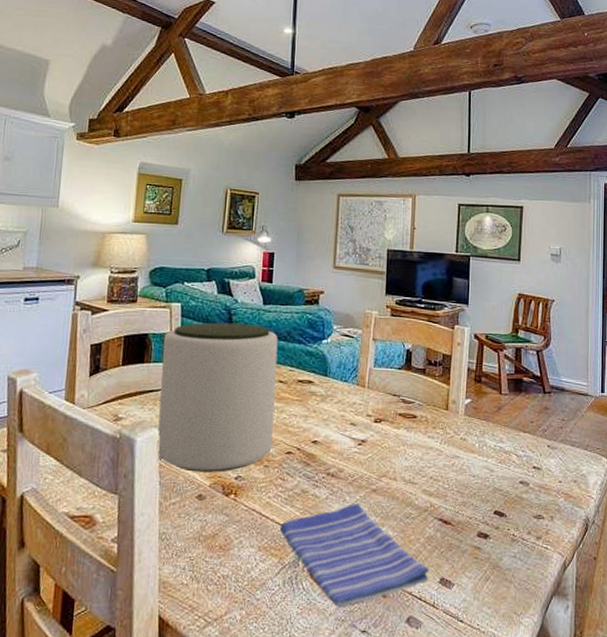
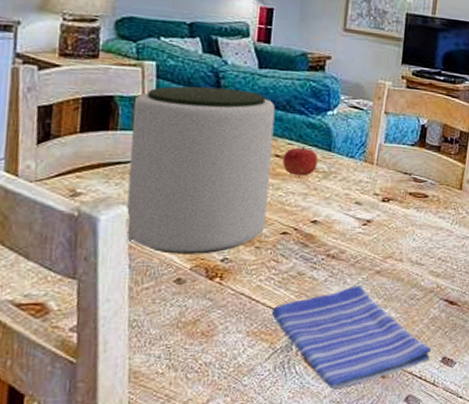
fruit: none [286,372,316,399] -> present [283,146,318,176]

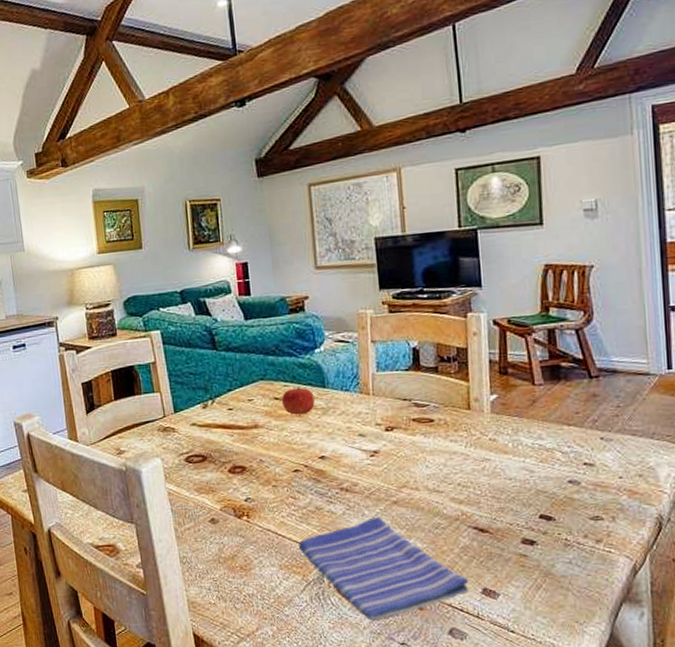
plant pot: present [125,86,276,254] -> none [149,342,278,497]

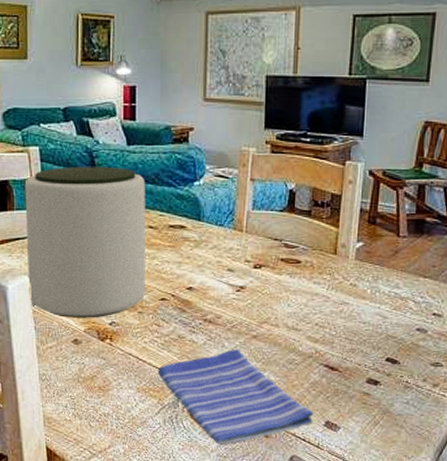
plant pot: none [149,342,278,497] -> present [24,167,146,318]
fruit: present [282,386,315,415] -> none [156,217,188,245]

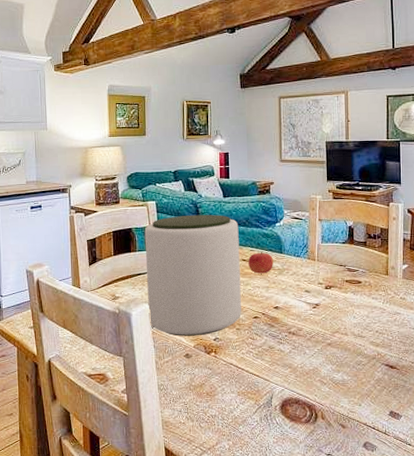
fruit: none [156,217,188,245] -> present [248,251,273,274]
dish towel: present [158,349,314,445] -> none [254,355,380,437]

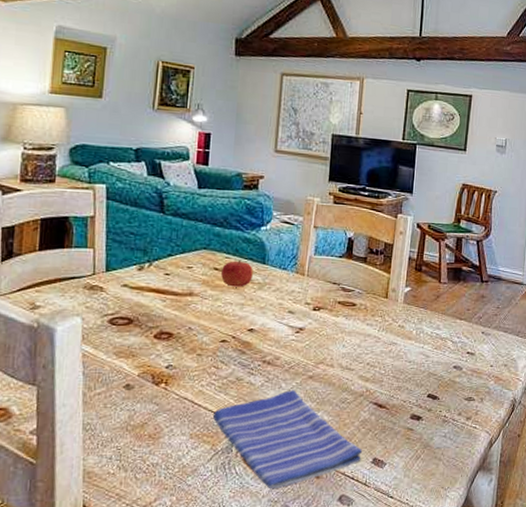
plant pot: present [144,215,242,336] -> none [79,206,214,362]
dish towel: none [254,355,380,437] -> present [213,390,363,489]

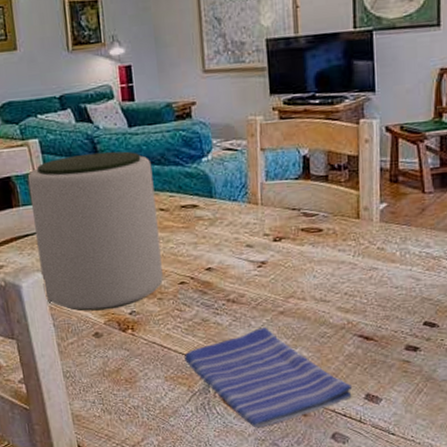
plant pot: none [79,206,214,362] -> present [28,151,163,311]
fruit: present [221,259,253,287] -> none [168,196,202,226]

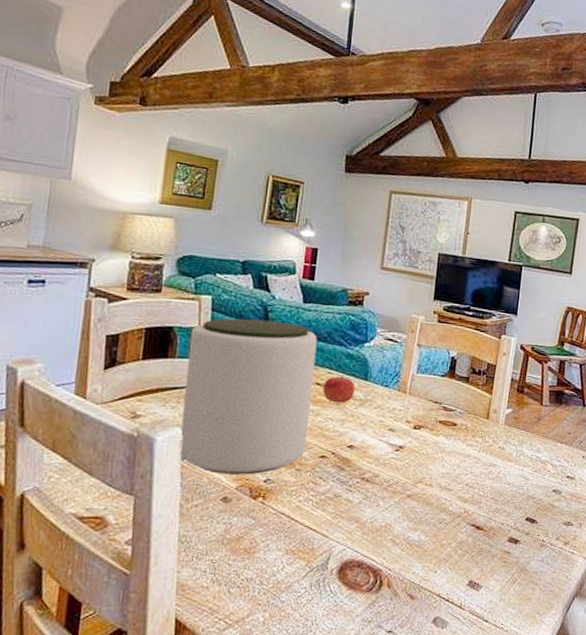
fruit: none [168,196,202,226] -> present [323,375,355,403]
dish towel: present [185,327,353,428] -> none [310,508,459,609]

